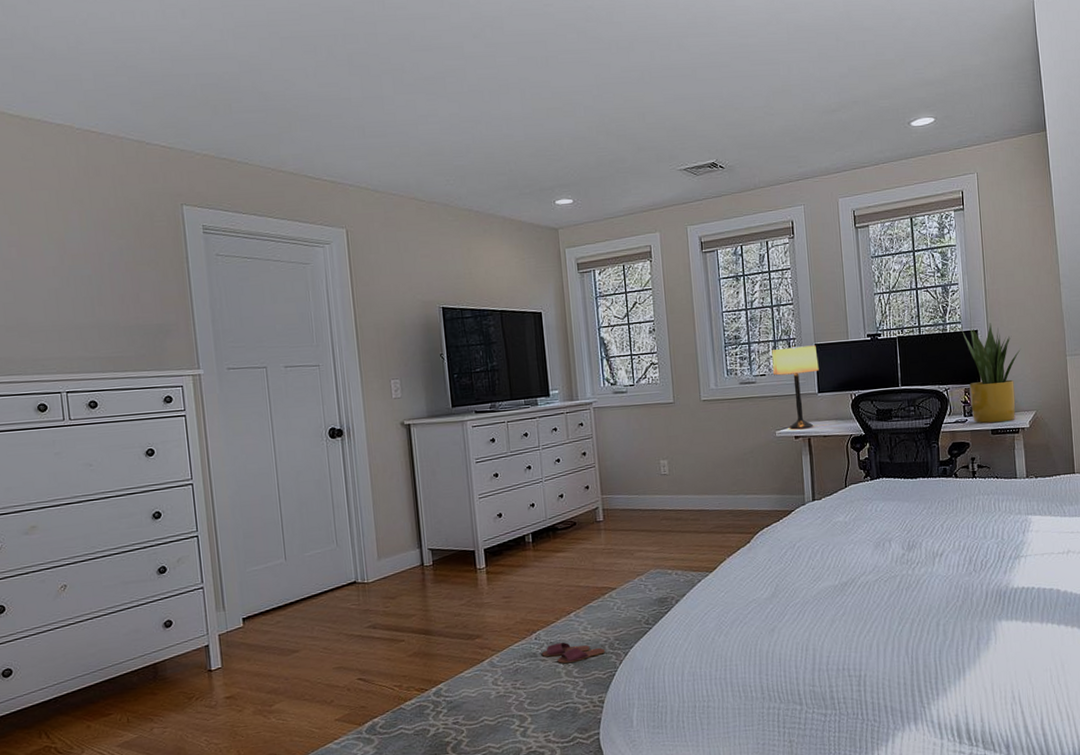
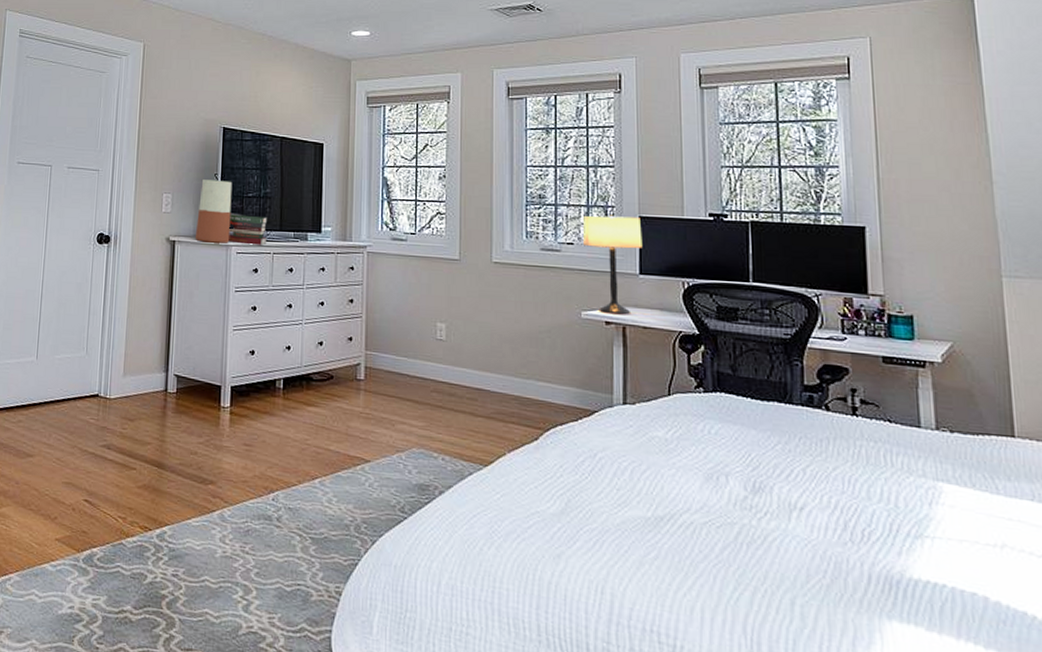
vase: none [428,359,464,422] -> present [194,180,233,245]
books: none [461,388,500,418] -> present [229,213,268,246]
slippers: present [542,642,606,664] -> none [278,510,350,538]
planter: present [962,323,1021,423] -> none [842,220,930,350]

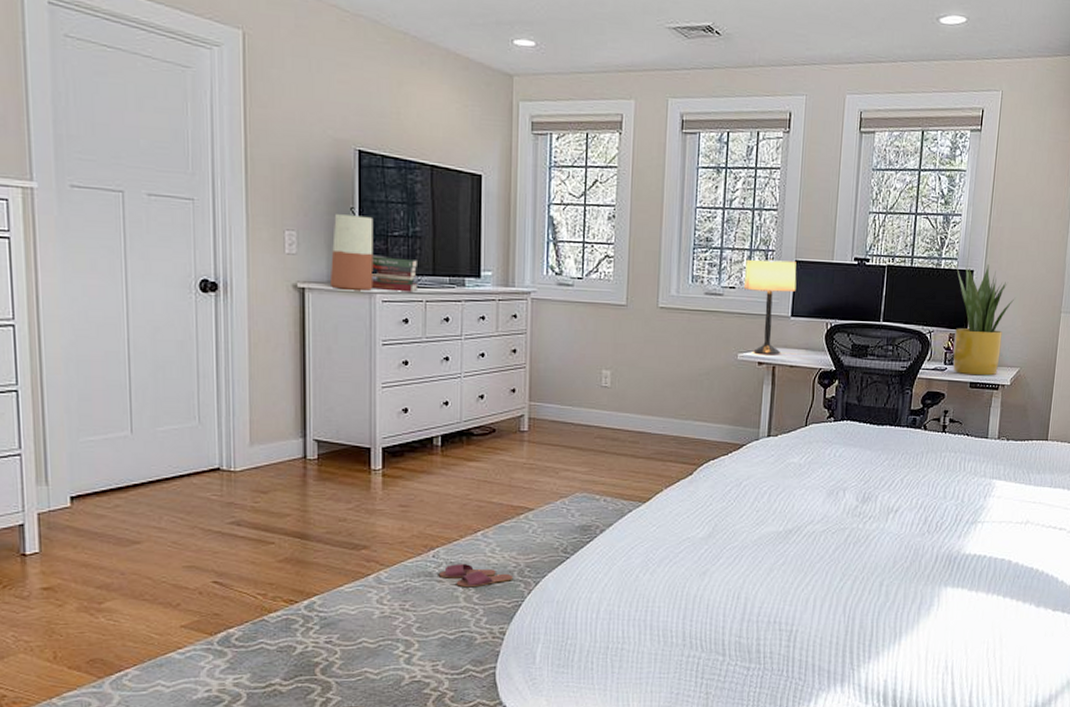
slippers: none [278,510,350,538] -> present [439,563,514,588]
planter: none [842,220,930,350] -> present [952,264,1015,376]

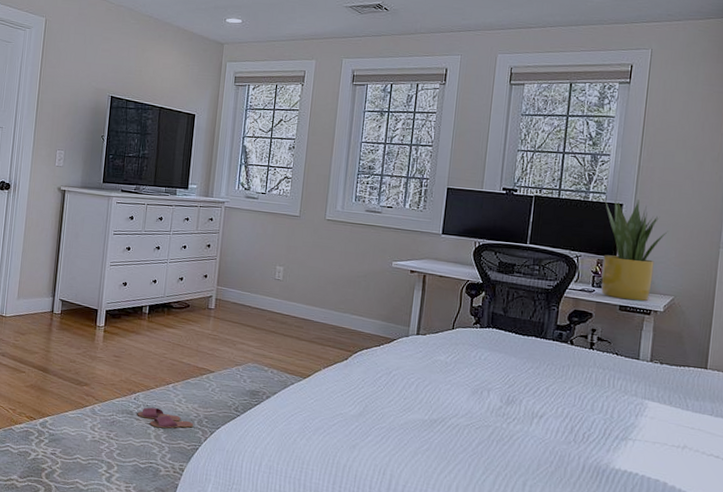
vase: present [329,214,374,292] -> none [82,140,116,195]
books: present [372,255,419,293] -> none [110,169,144,198]
table lamp: present [744,258,797,355] -> none [400,185,448,266]

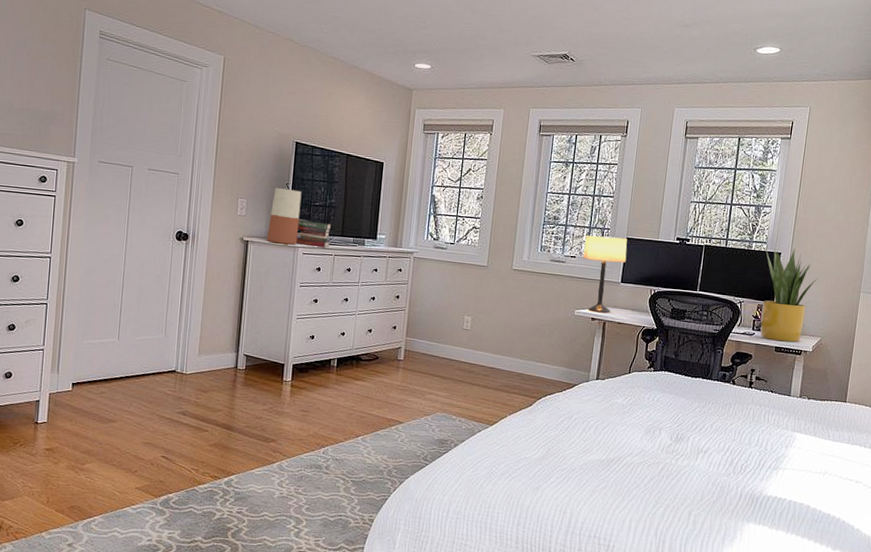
vase: none [82,140,116,195] -> present [266,188,302,246]
books: none [110,169,144,198] -> present [296,219,331,248]
slippers: present [138,407,194,429] -> none [327,460,383,481]
table lamp: none [400,185,448,266] -> present [583,235,627,313]

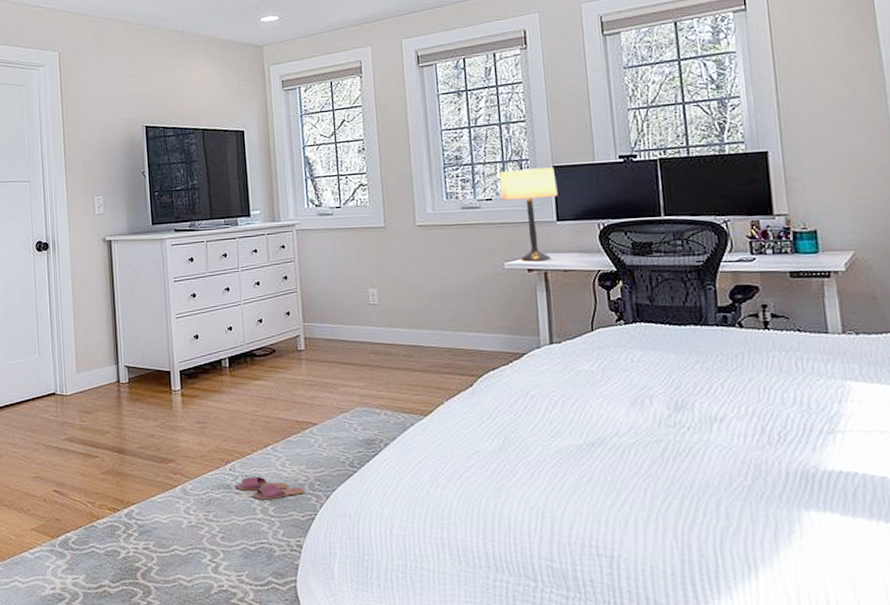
vase: present [266,188,302,246] -> none [129,177,164,239]
books: present [296,219,331,248] -> none [161,207,200,237]
slippers: none [327,460,383,481] -> present [237,476,305,500]
planter: present [760,248,818,343] -> none [746,143,830,264]

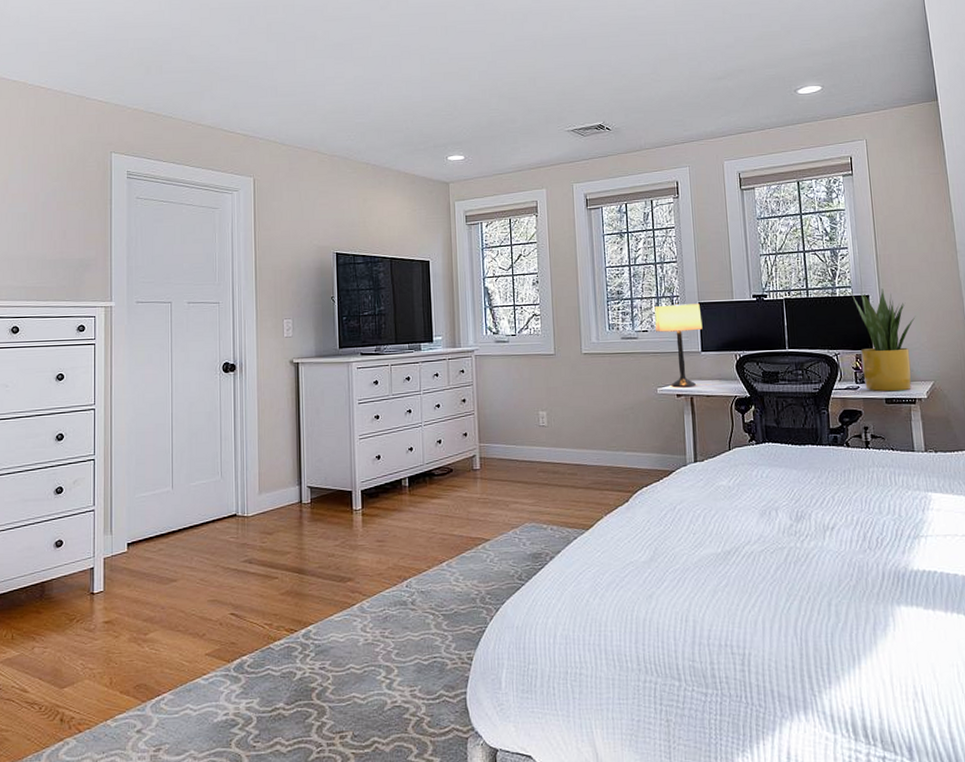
slippers: present [237,476,305,500] -> none [412,591,477,615]
planter: none [746,143,830,264] -> present [852,288,916,392]

